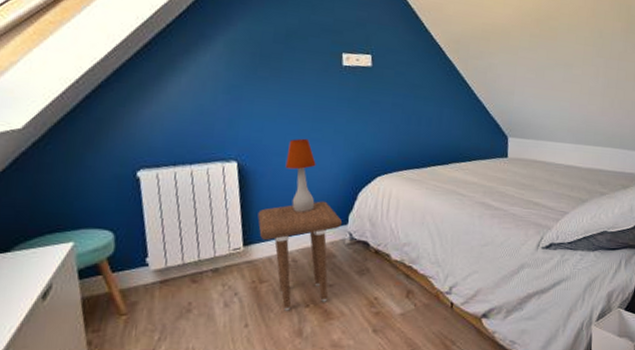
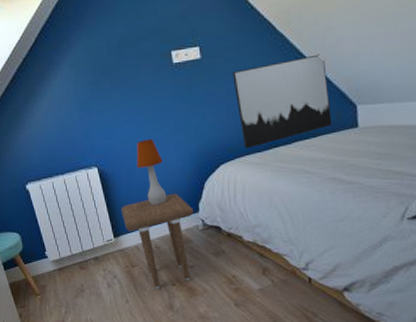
wall art: none [400,85,487,164] -> present [233,54,332,149]

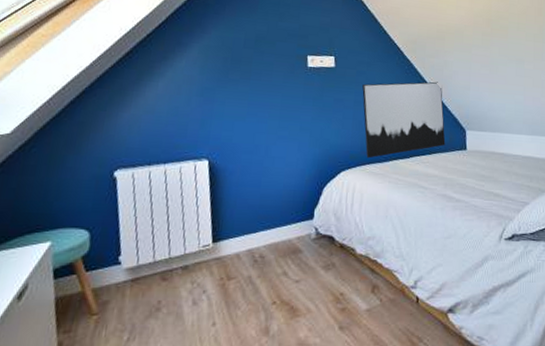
side table: present [121,193,194,289] -> none [227,196,309,308]
table lamp: present [136,138,167,205] -> none [254,136,283,208]

